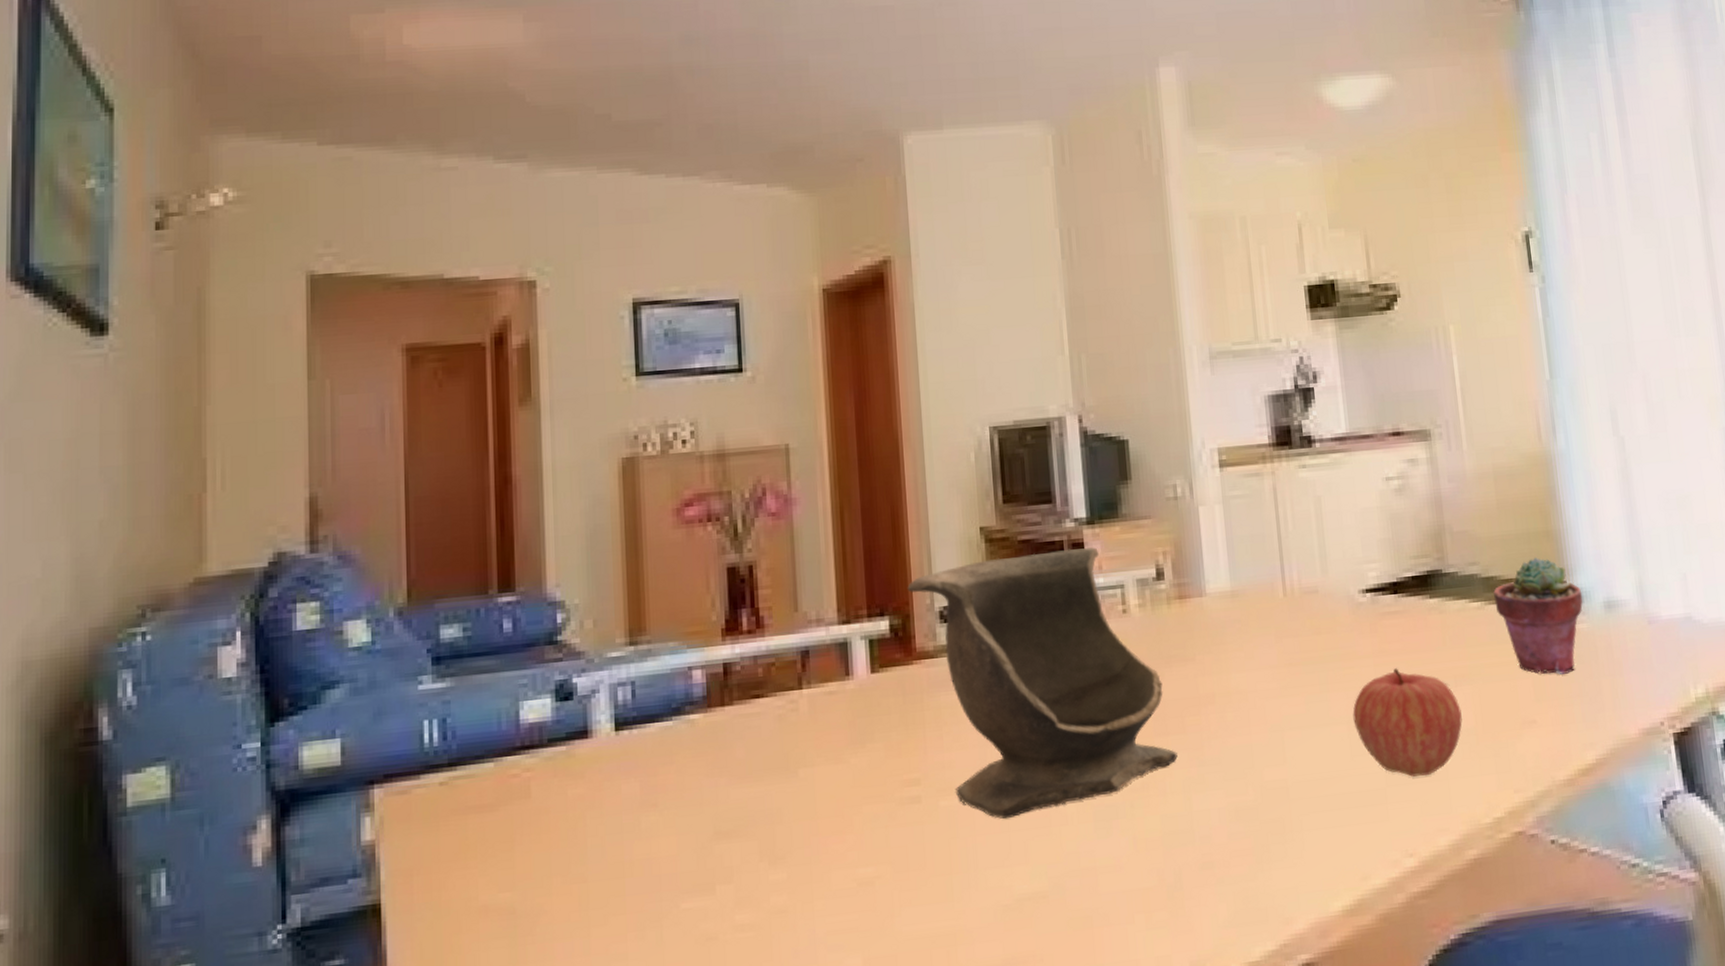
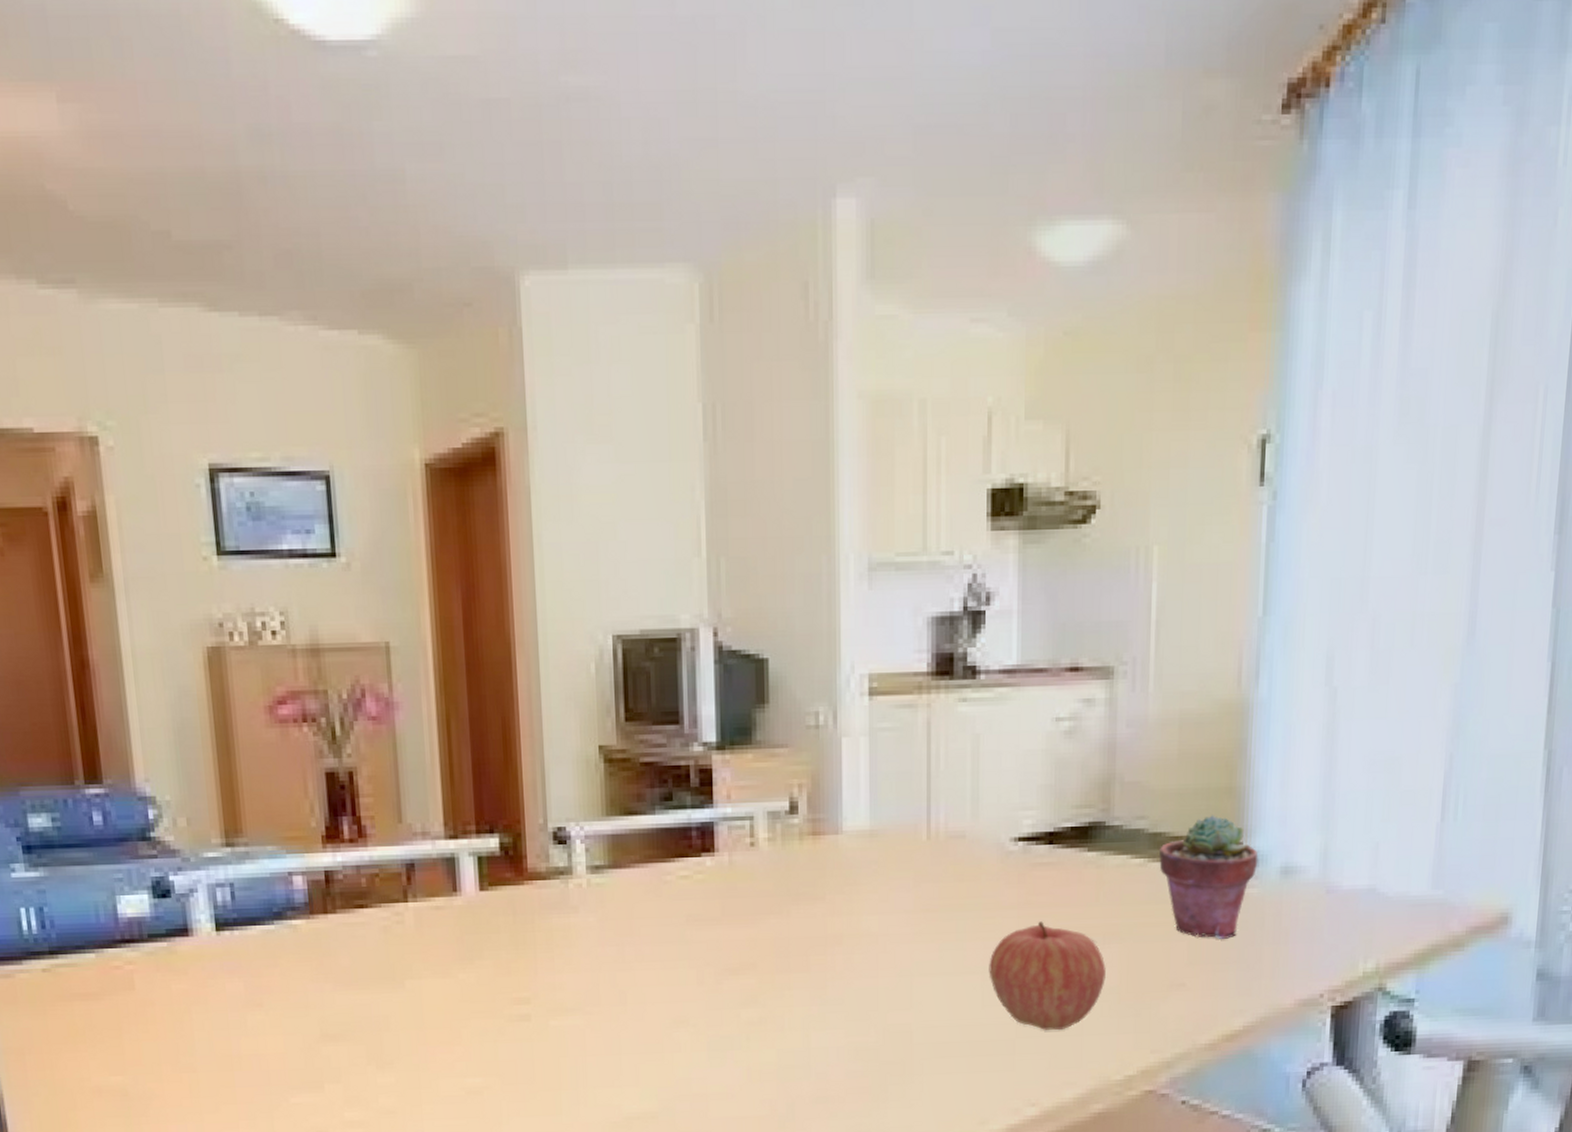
decorative bowl: present [907,547,1178,820] -> none [519,774,799,1043]

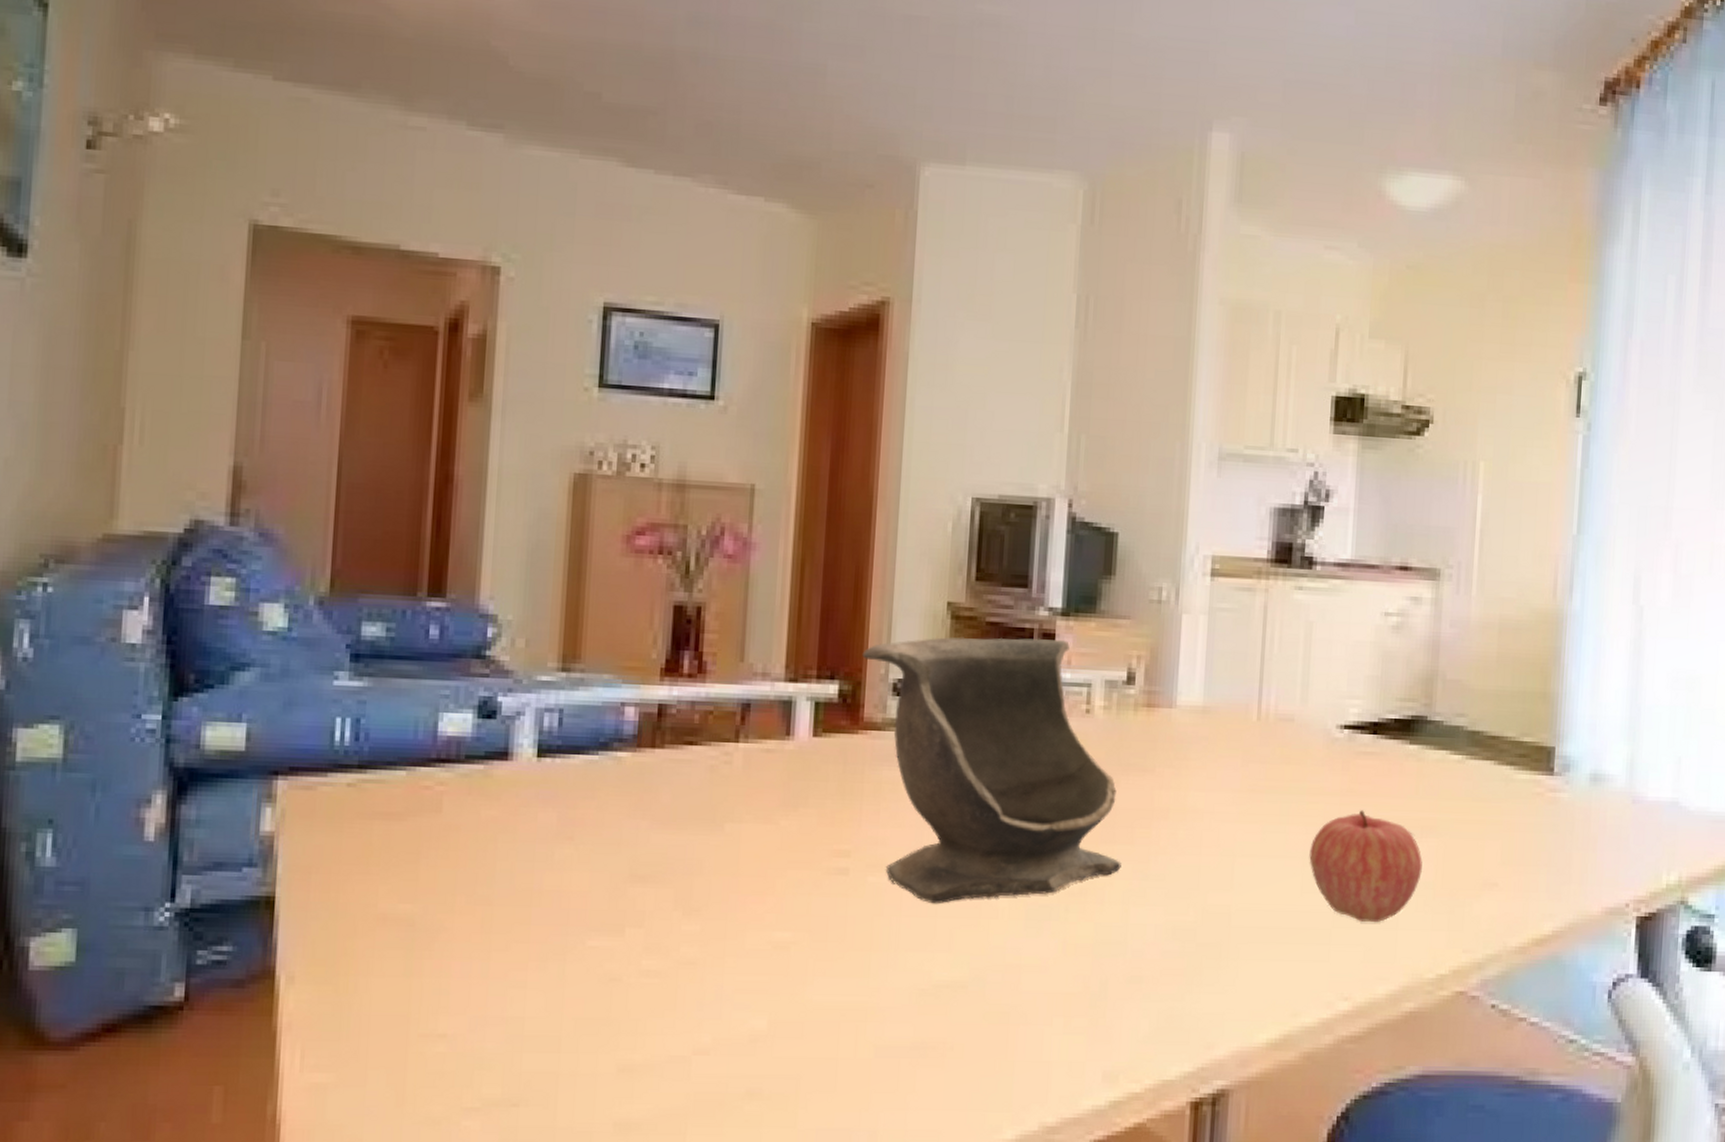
decorative bowl: none [519,774,799,1043] -> present [862,637,1121,904]
potted succulent: present [1159,815,1259,939] -> none [1476,718,1570,841]

